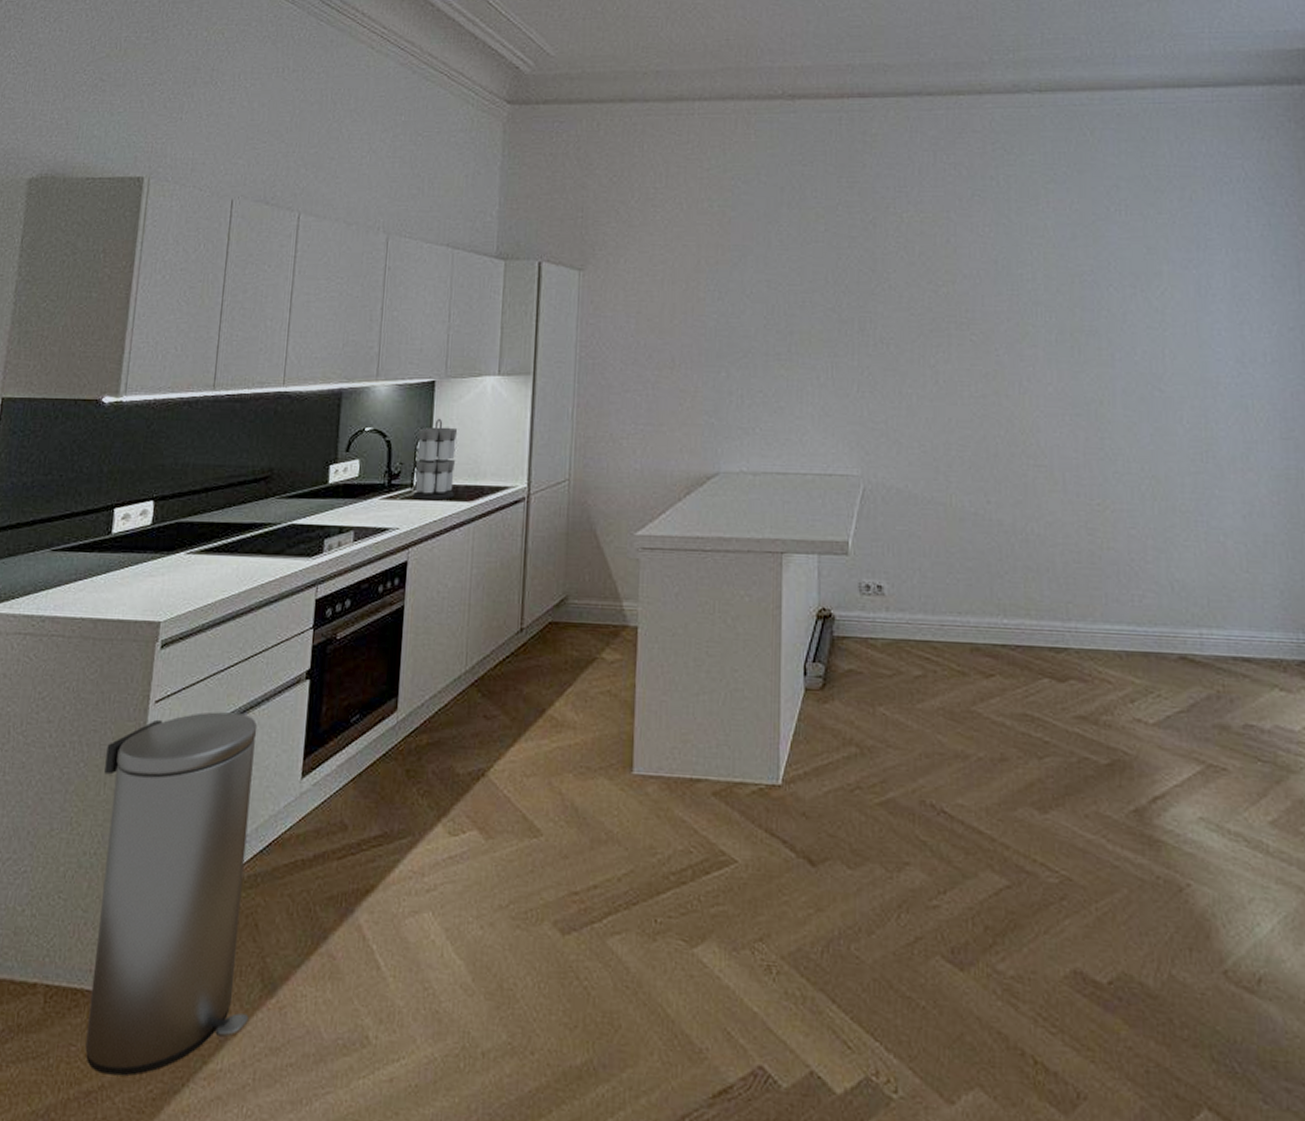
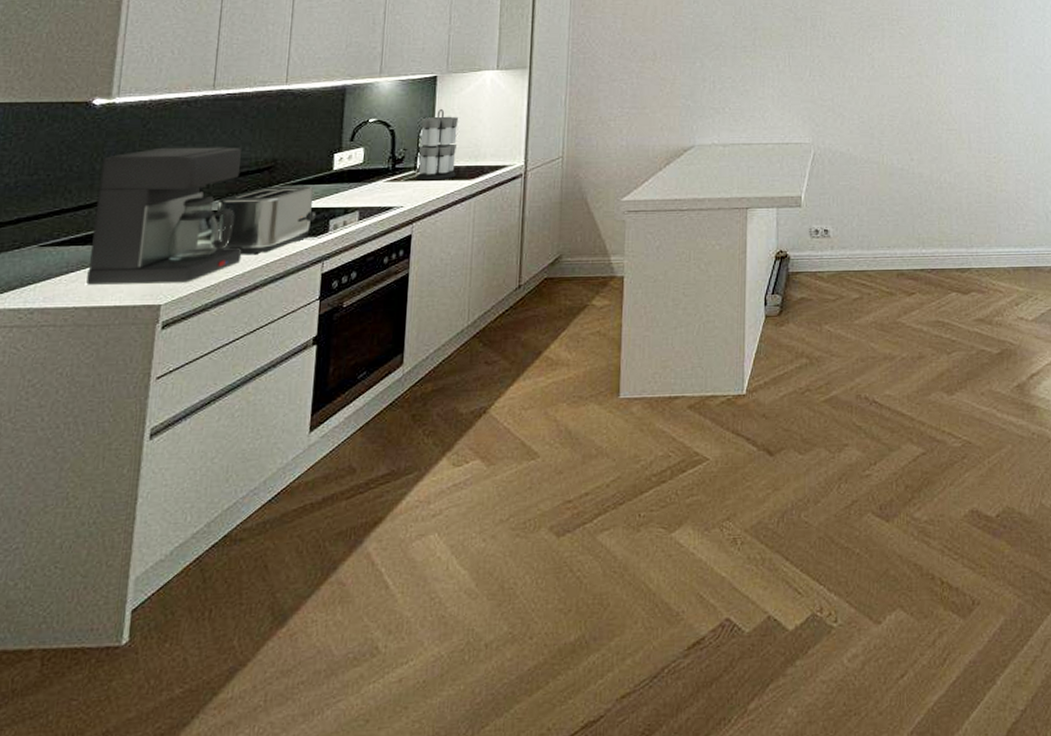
pedal bin: present [85,711,258,1076] -> none [87,381,264,721]
coffee maker: none [93,451,239,600] -> present [86,147,242,285]
toaster: none [213,498,312,573] -> present [215,186,317,254]

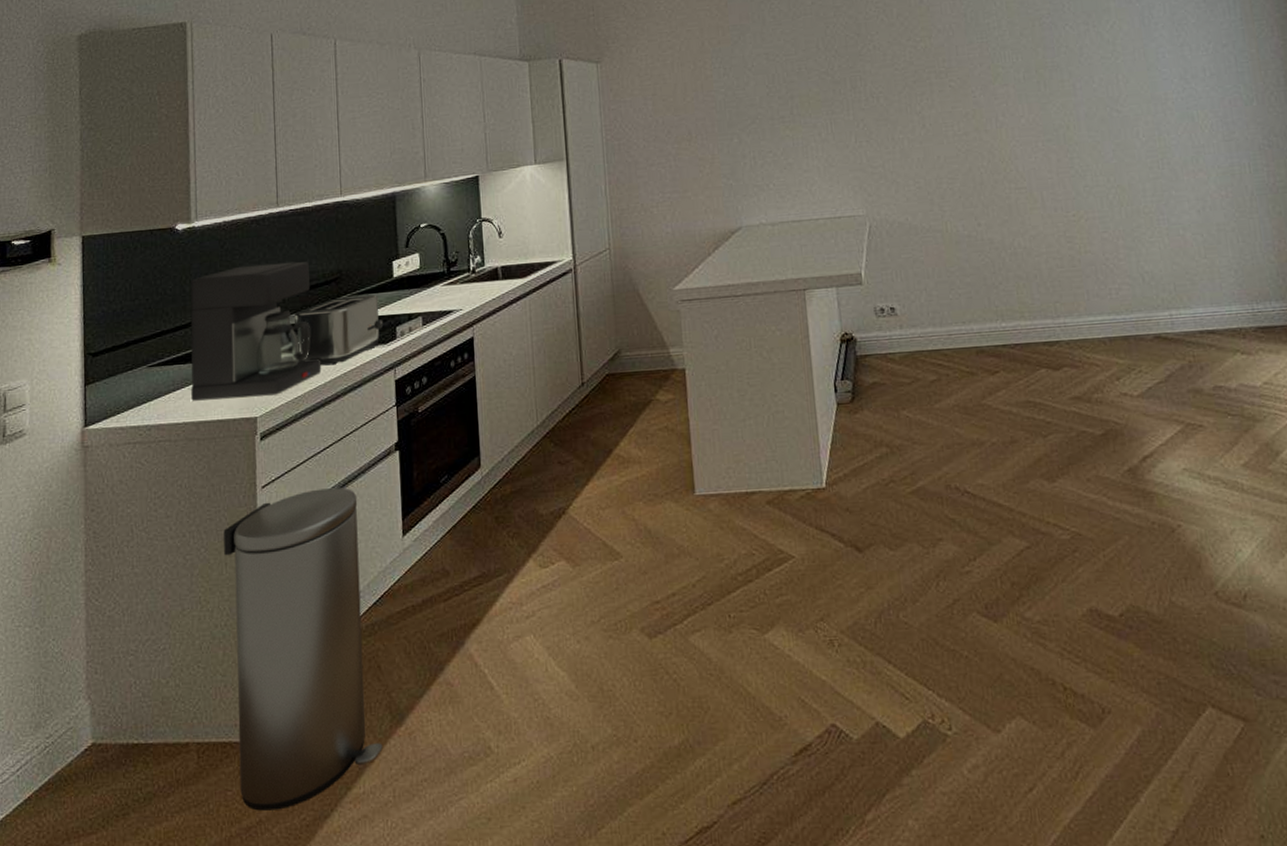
pedal bin: none [87,381,264,721] -> present [224,487,383,811]
spice rack: present [416,108,459,181] -> none [469,208,508,282]

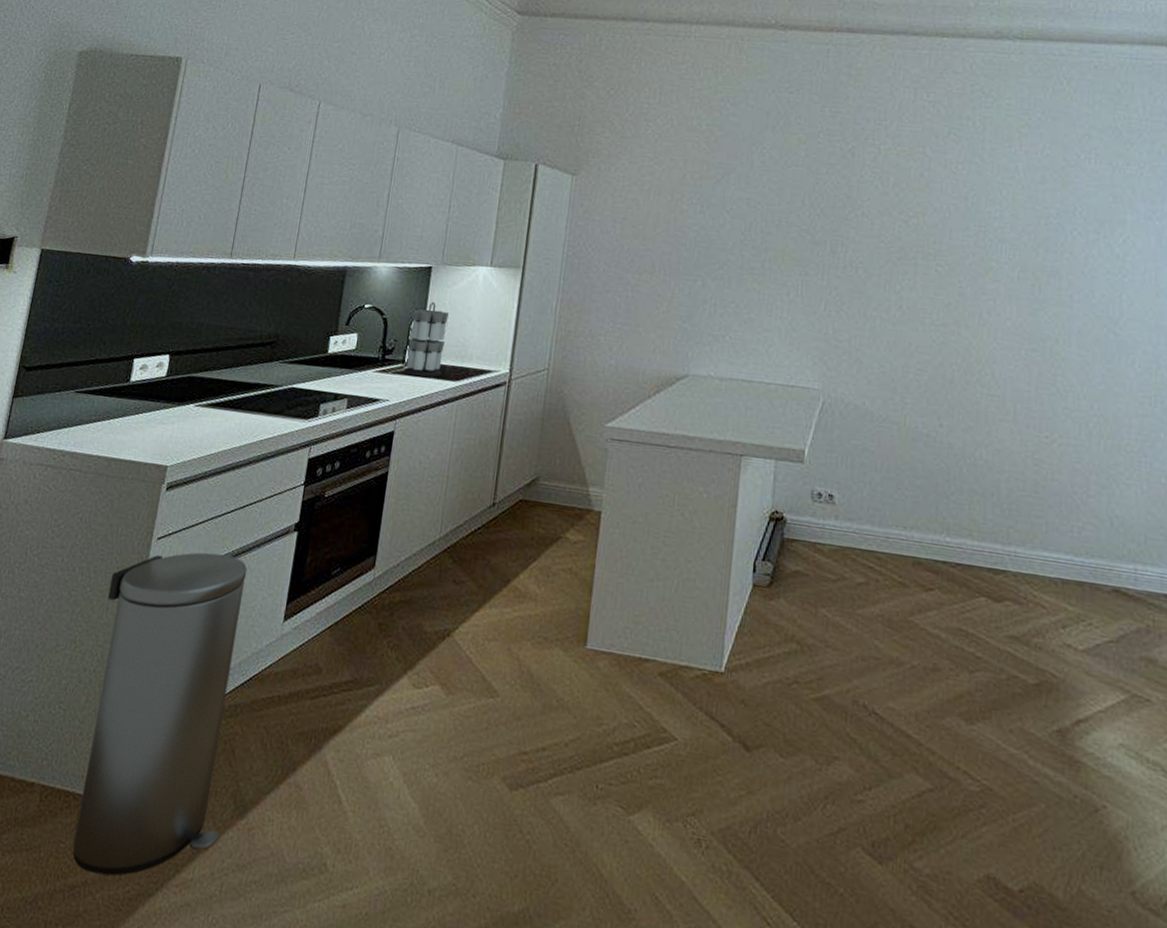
coffee maker: present [190,261,322,401] -> none [109,310,249,448]
toaster: present [293,294,384,365] -> none [220,362,309,430]
spice rack: none [469,208,508,282] -> present [404,301,450,378]

